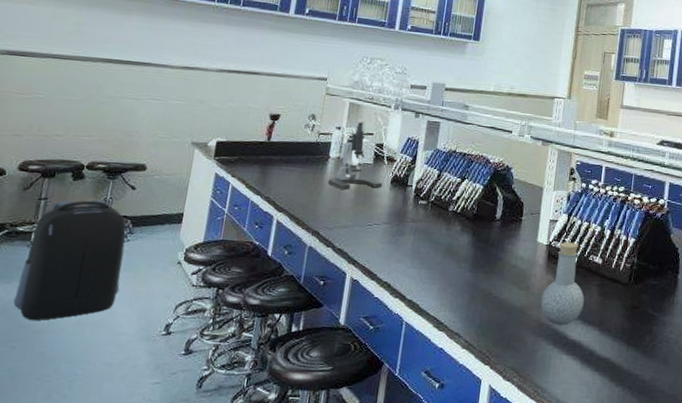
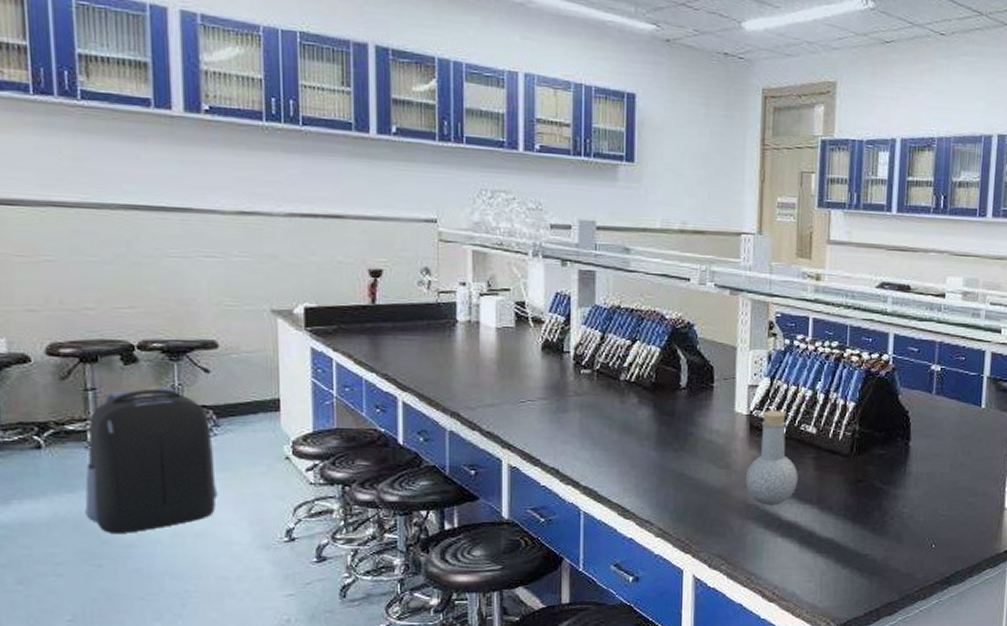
microscope: present [327,122,383,190] -> none [460,275,532,360]

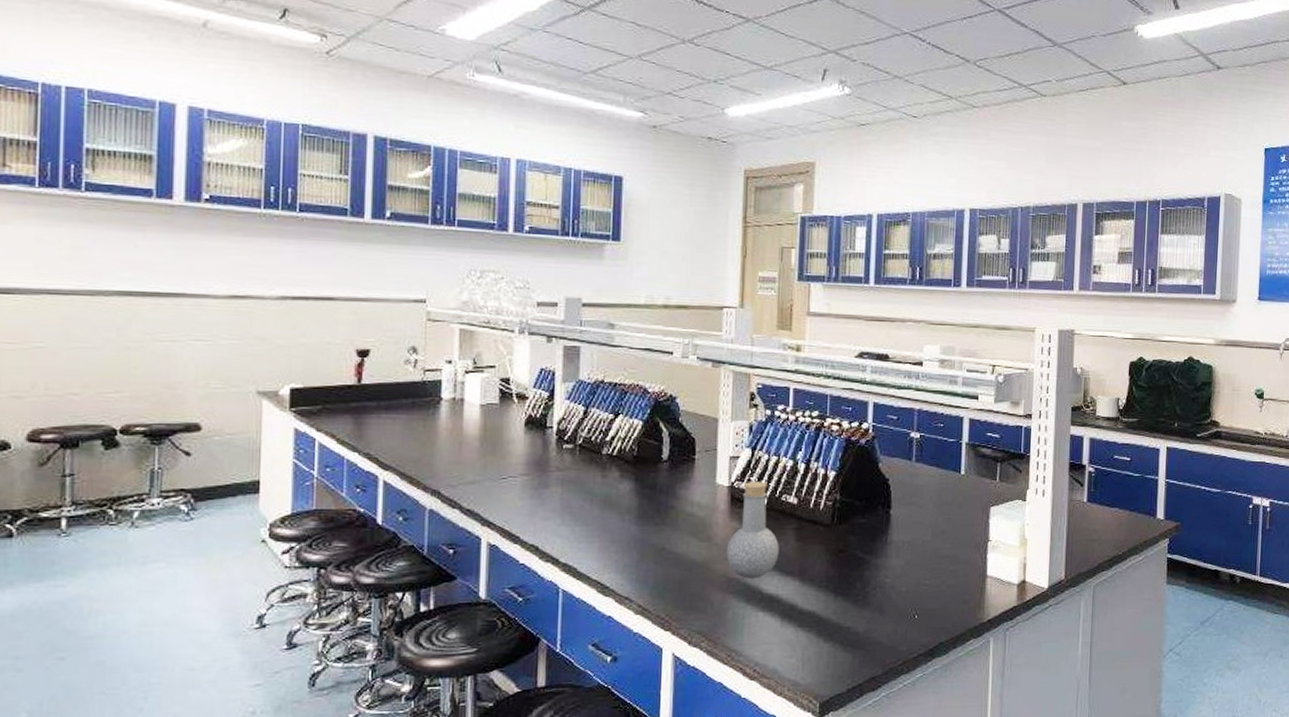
backpack: present [85,387,218,533] -> none [51,471,190,624]

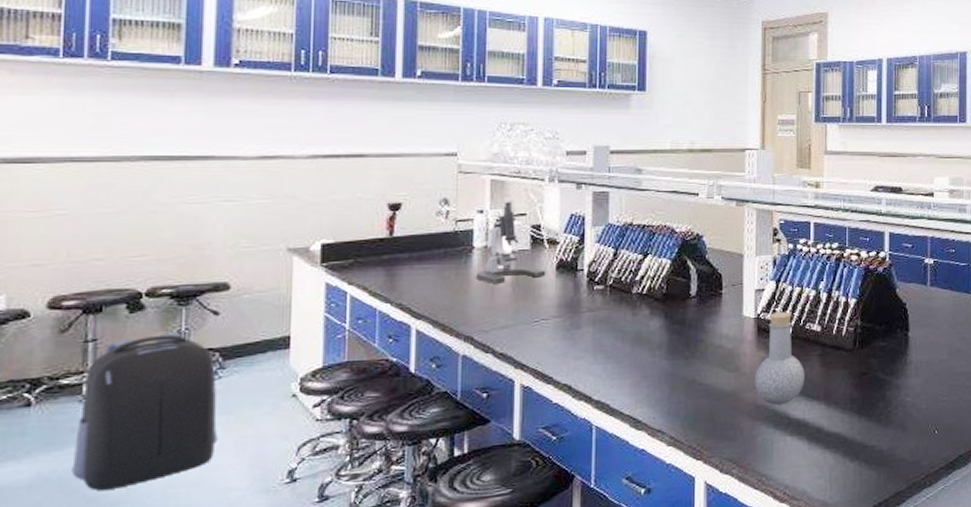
backpack: none [51,471,190,624] -> present [71,332,218,491]
microscope: none [443,353,515,437] -> present [475,202,546,284]

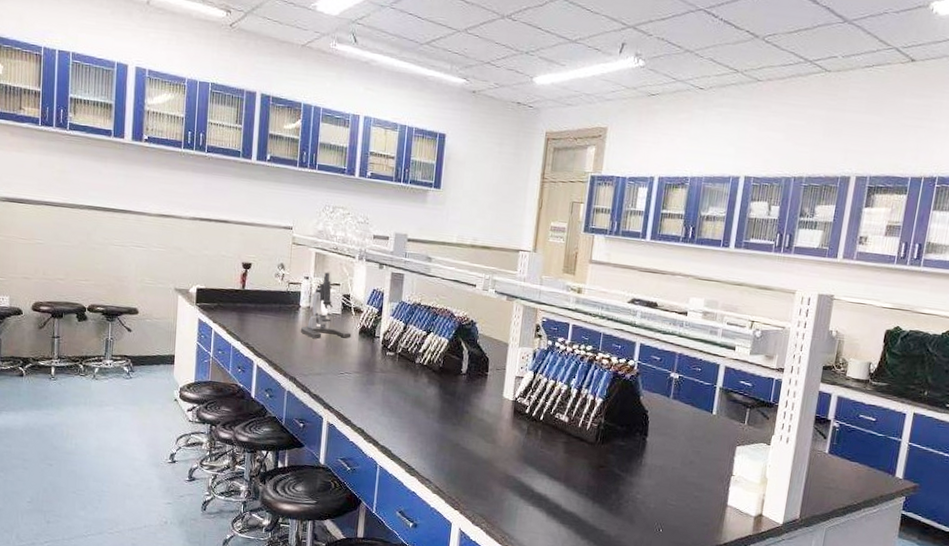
backpack: present [71,332,218,491] -> none [45,339,129,444]
flask: present [754,312,805,405] -> none [506,399,550,479]

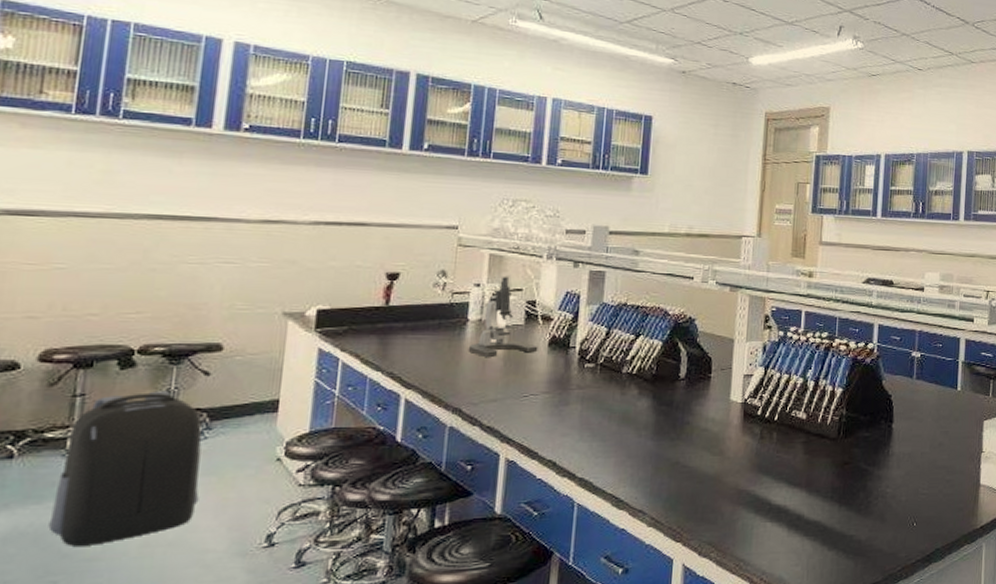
backpack: none [45,339,129,444] -> present [48,391,203,546]

